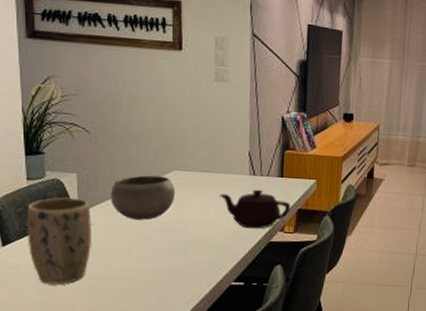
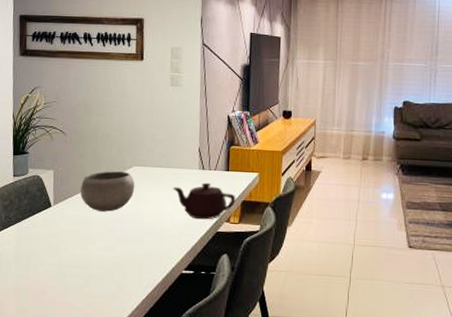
plant pot: present [27,197,91,285] -> none [11,191,64,271]

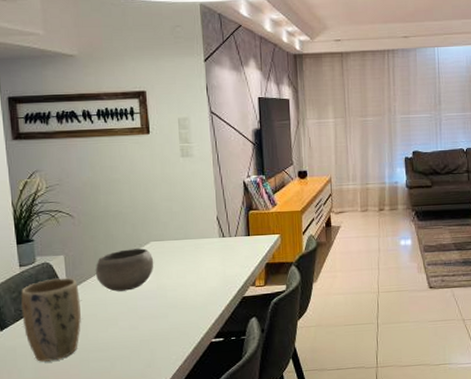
plant pot: none [11,191,64,271] -> present [21,277,81,362]
teapot: present [173,182,236,220] -> none [194,249,260,287]

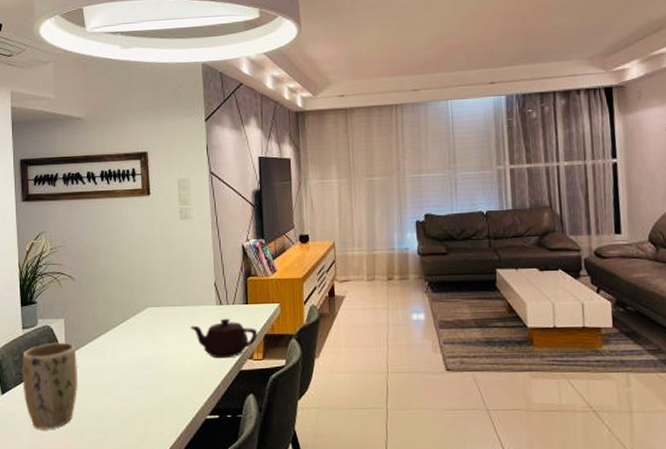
bowl: present [95,248,154,292] -> none [93,314,151,359]
teapot: none [194,249,260,287] -> present [190,318,258,359]

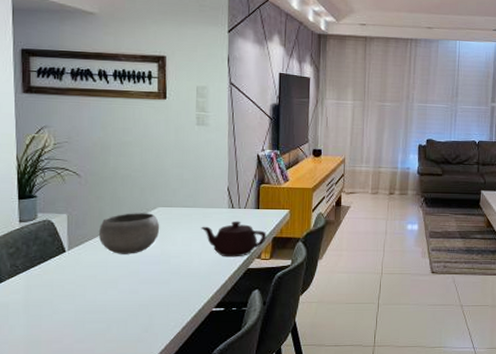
plant pot: present [22,342,77,429] -> none [18,236,80,320]
bowl: none [93,314,151,359] -> present [98,213,160,254]

